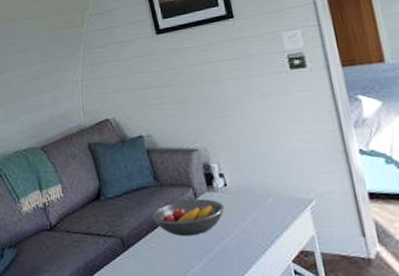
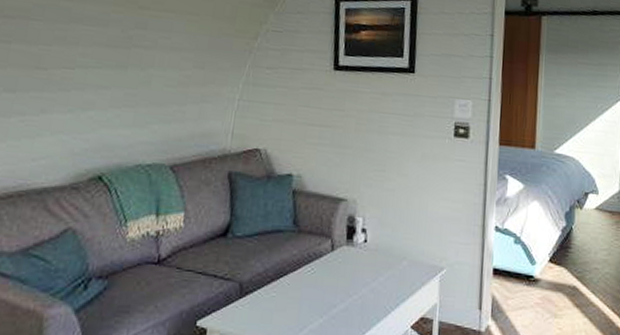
fruit bowl: present [152,198,225,237] -> none [280,250,359,290]

